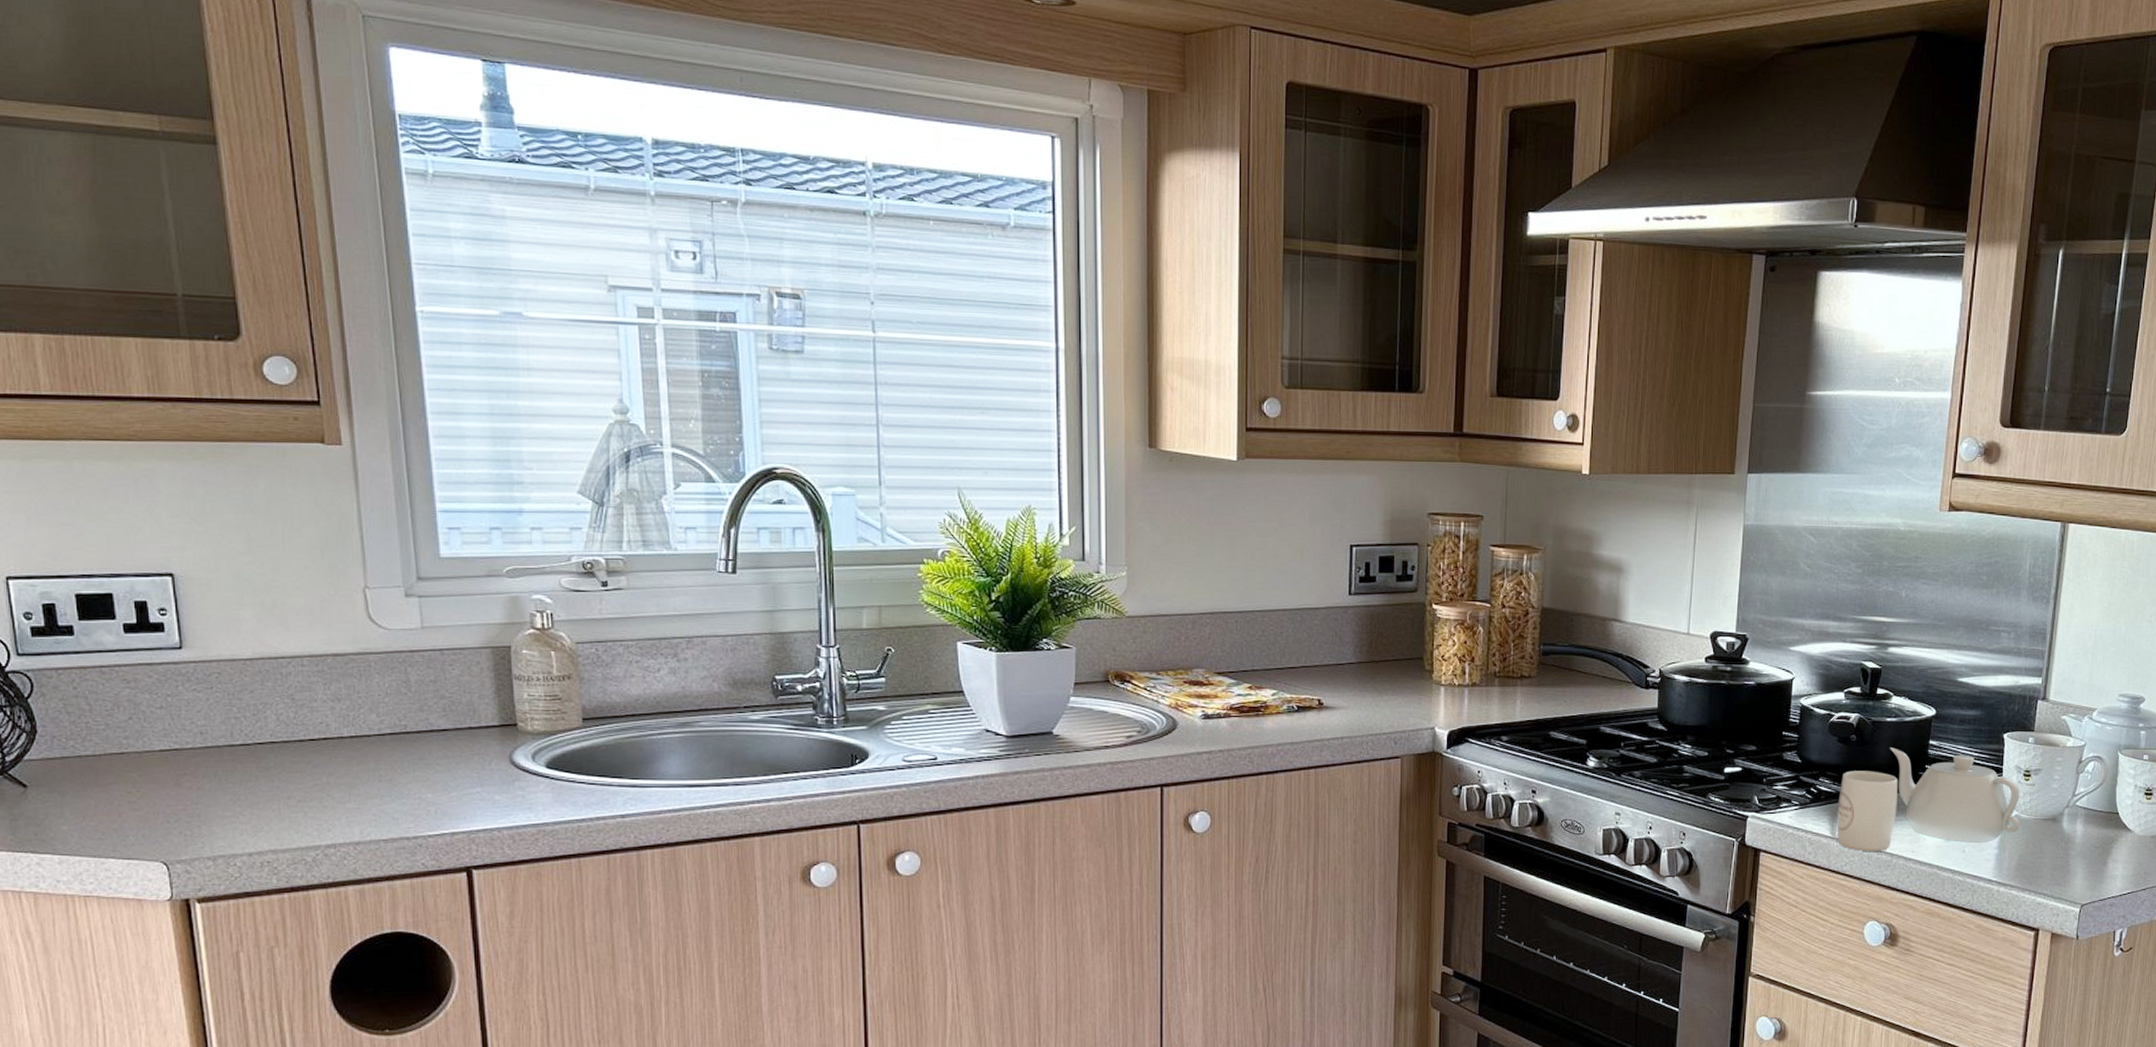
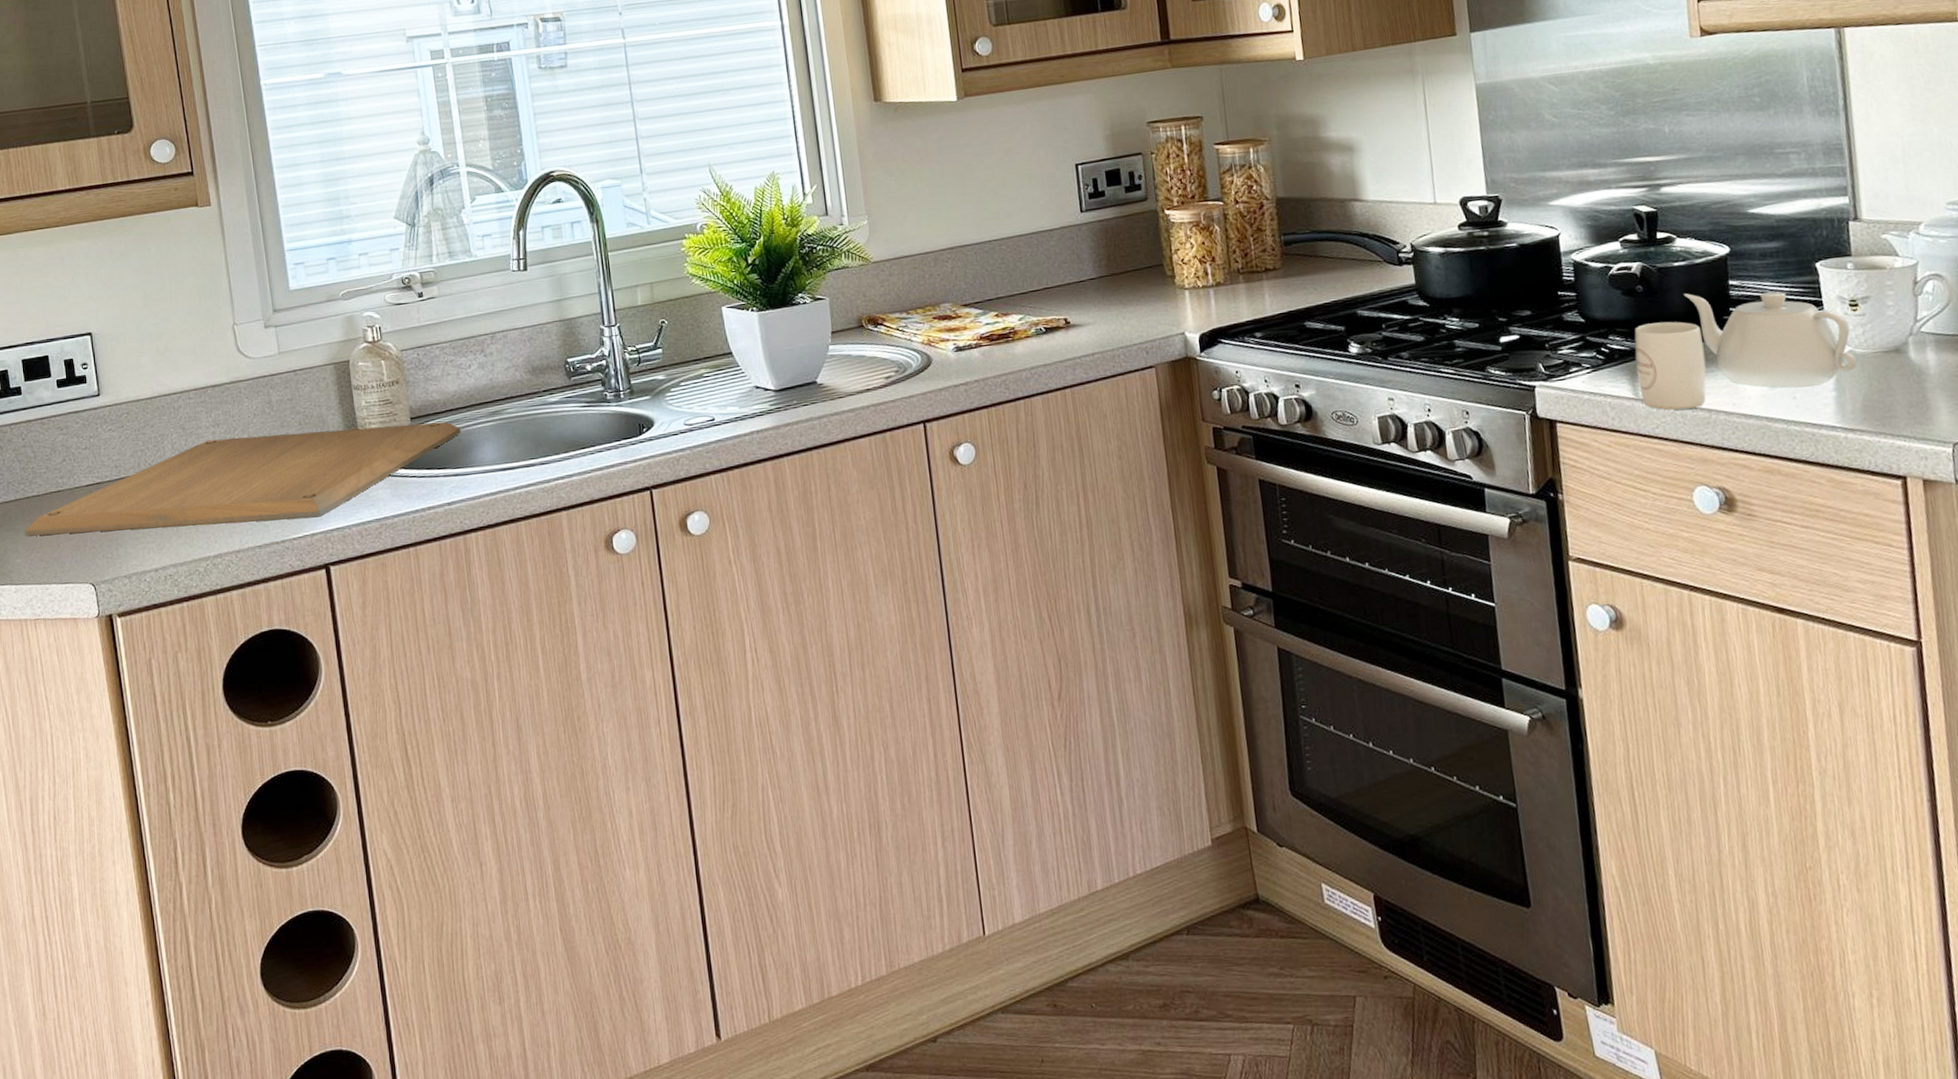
chopping board: none [73,716,643,815] -> present [24,421,461,537]

